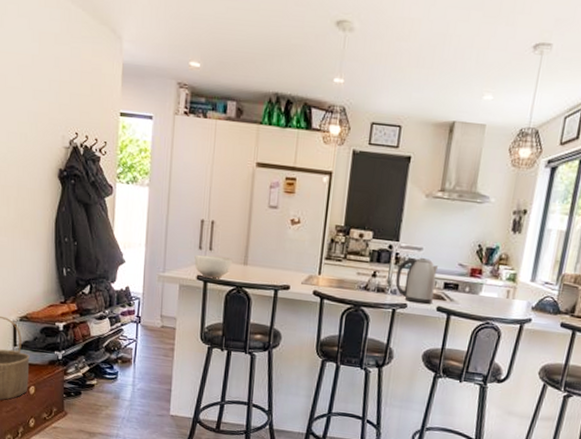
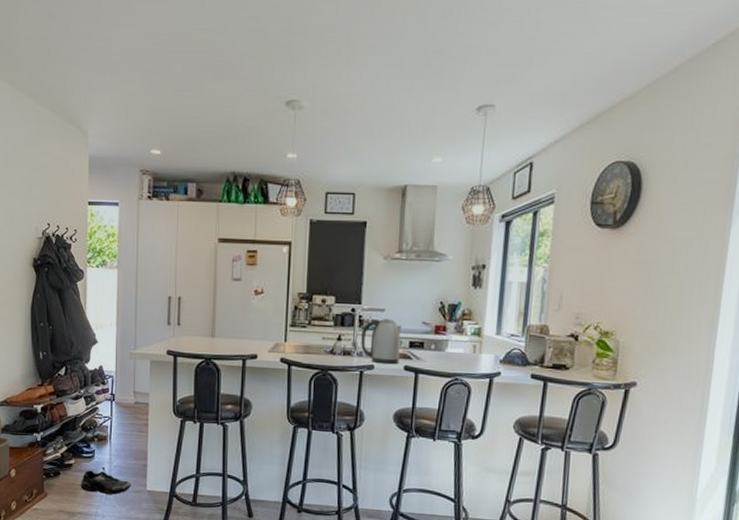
shoe: none [101,389,154,417] -> present [80,466,131,495]
bowl: present [194,254,233,279] -> none [164,330,201,353]

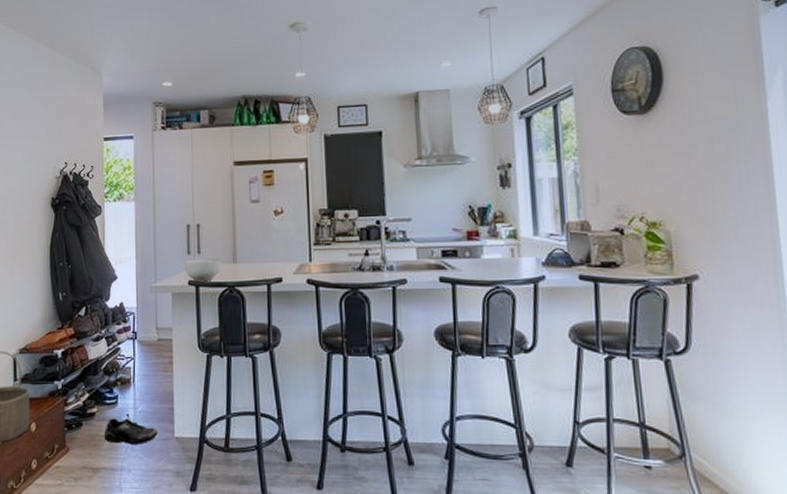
bowl: none [164,330,201,353] -> present [184,258,222,282]
kettle: present [361,319,401,364] -> none [389,229,433,276]

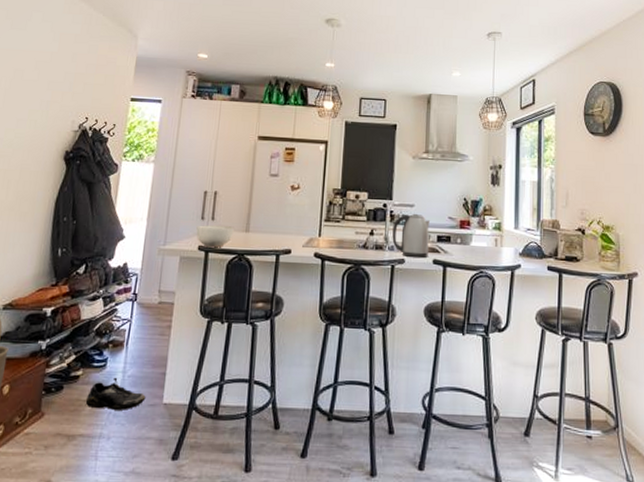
kettle: none [389,229,433,276] -> present [392,214,430,258]

